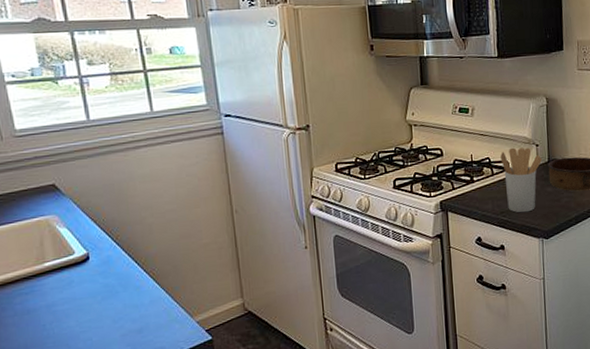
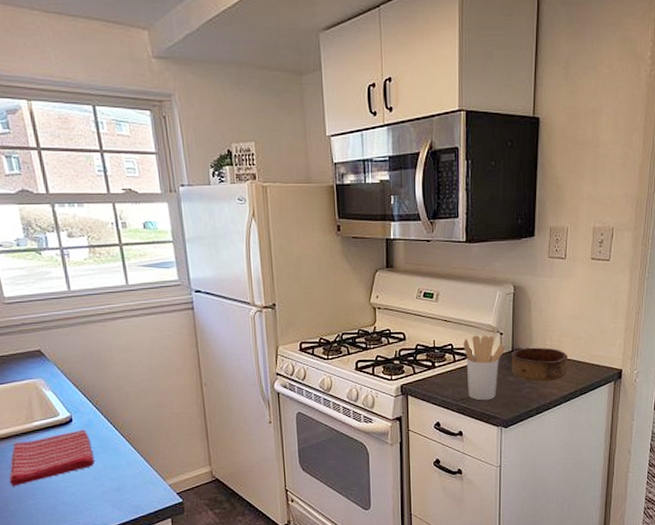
dish towel: none [15,267,114,336] -> present [9,430,95,486]

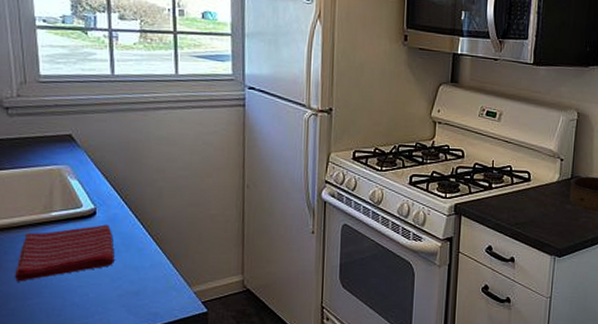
utensil holder: present [463,335,506,401] -> none [522,159,566,227]

